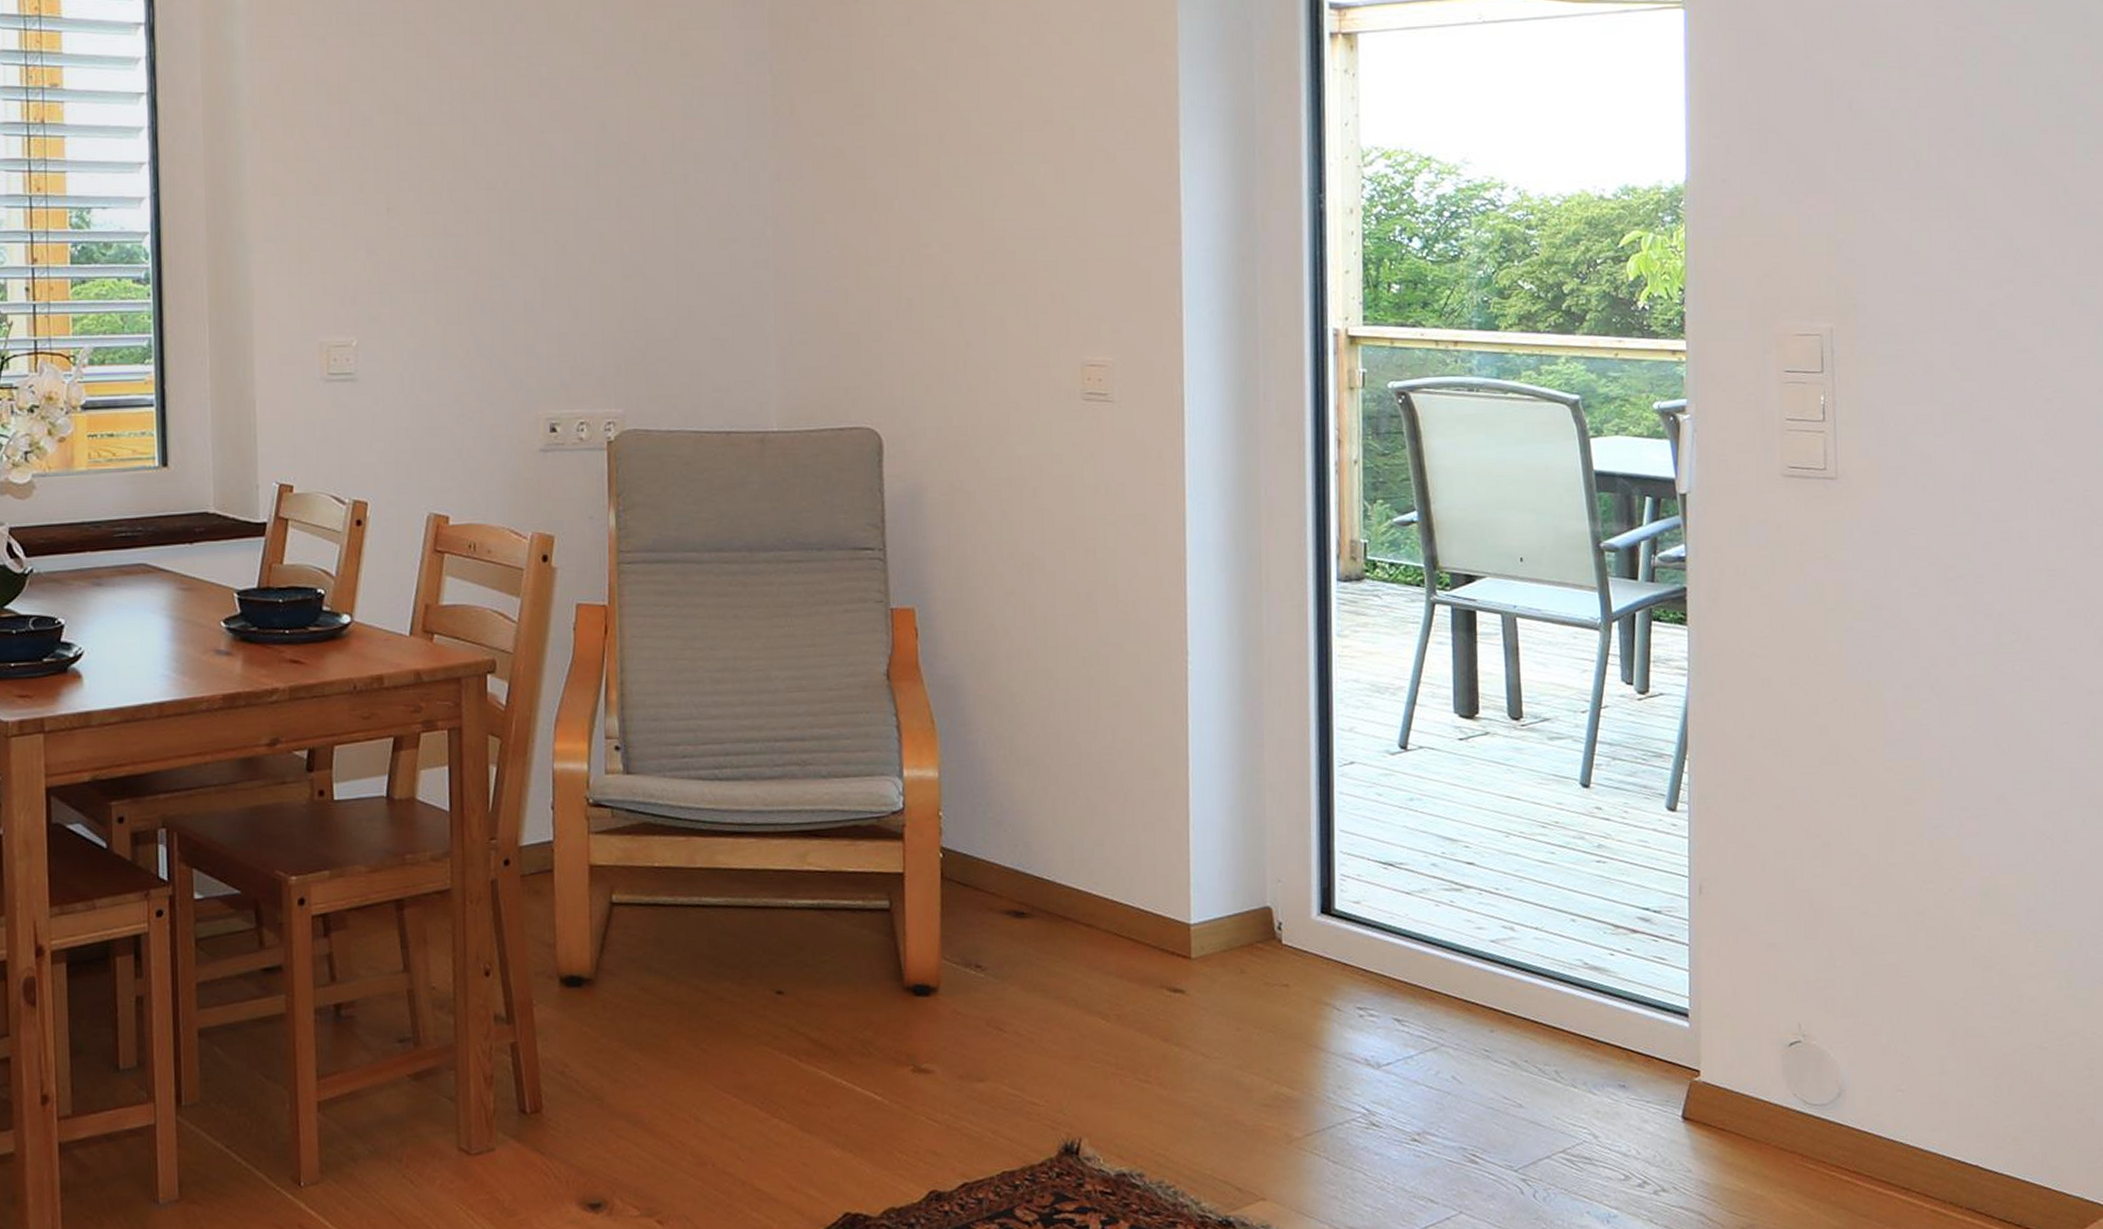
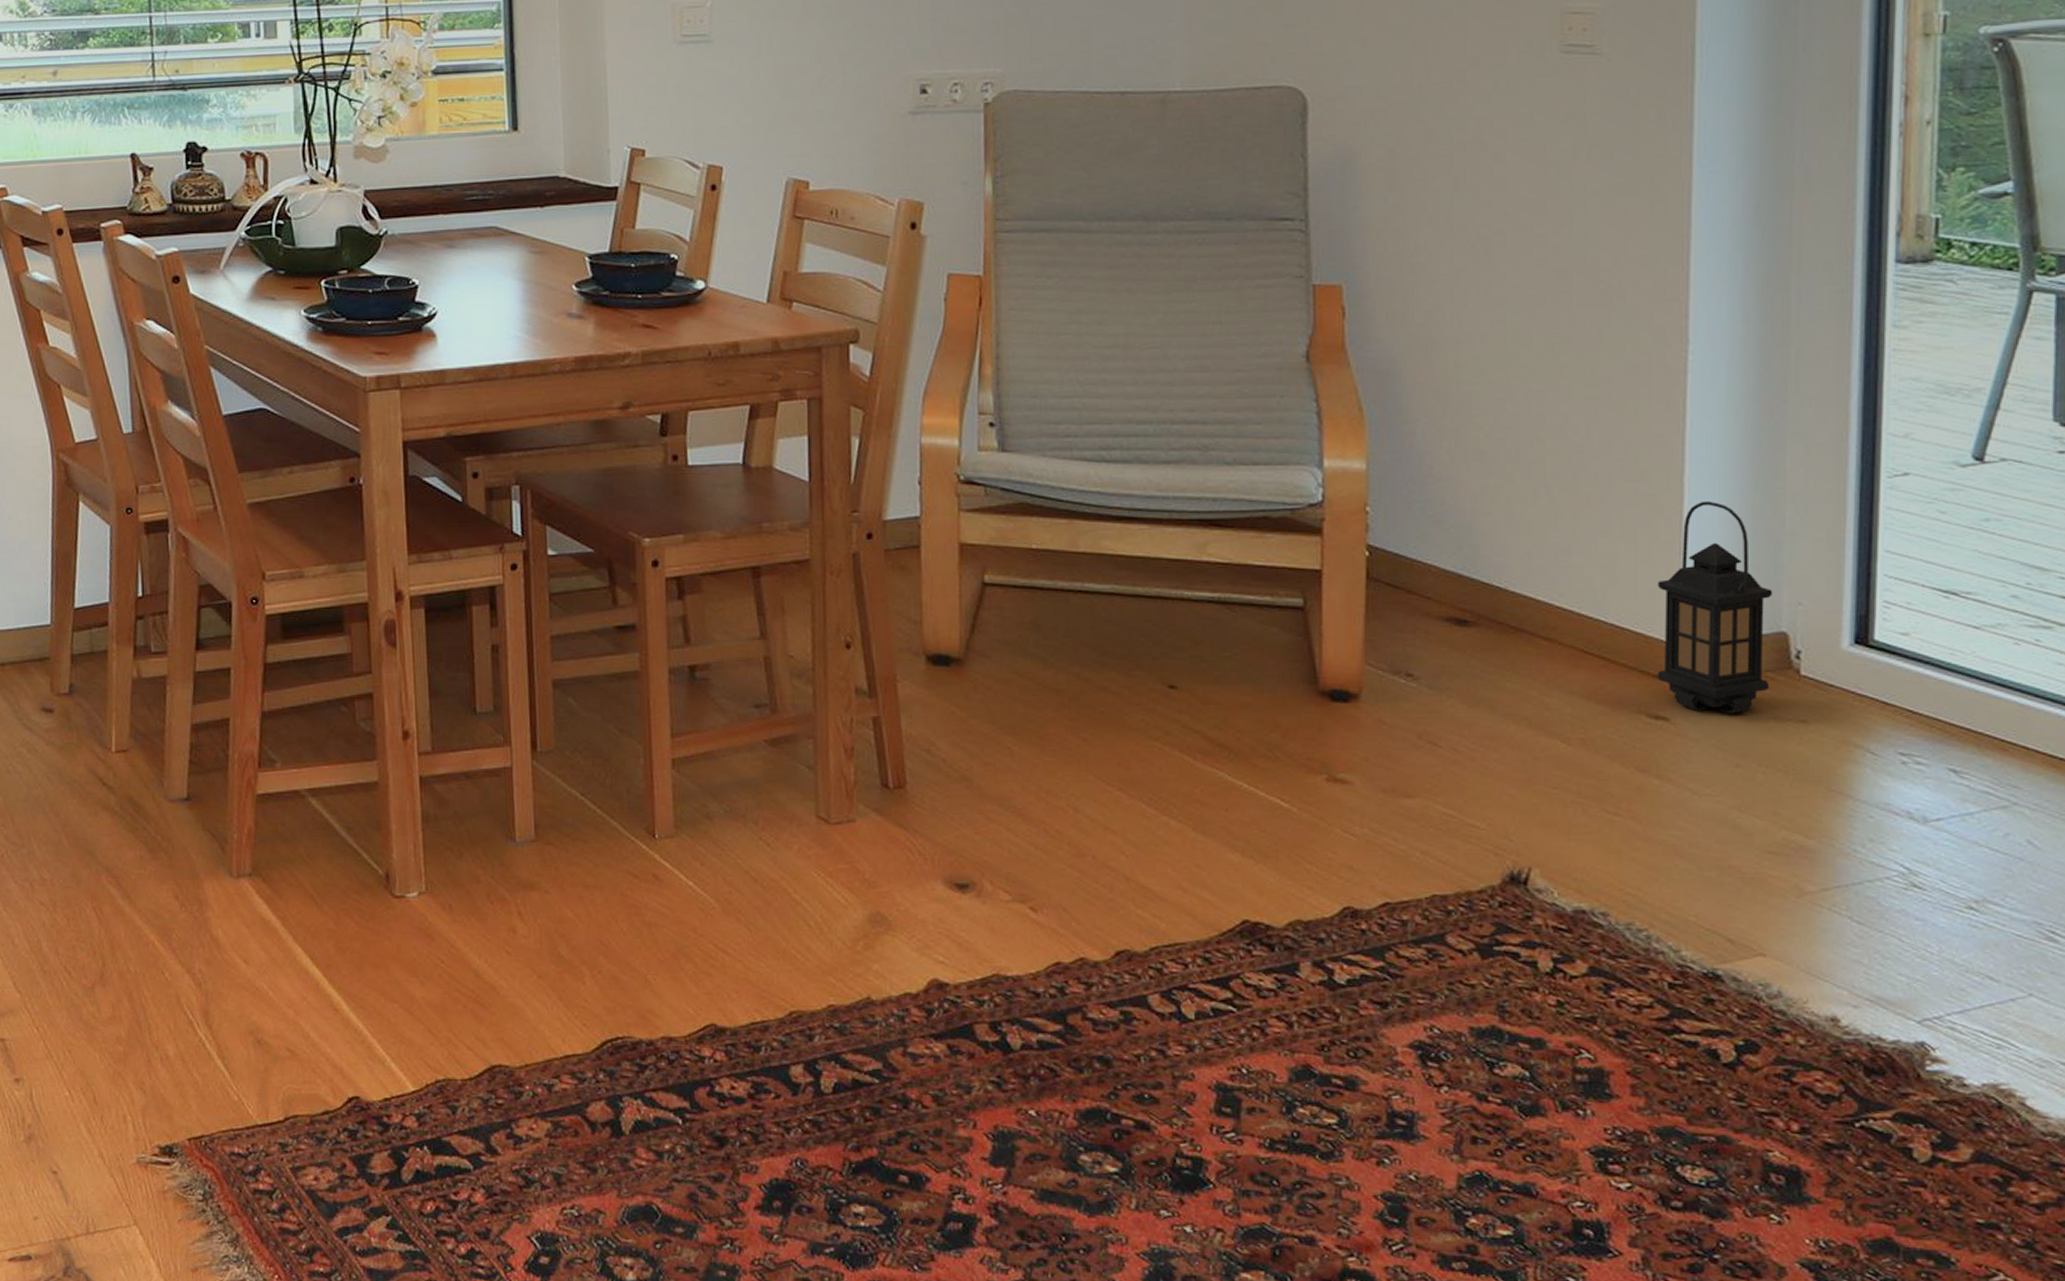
lantern: none [1171,793,1260,983] -> present [1657,501,1773,714]

